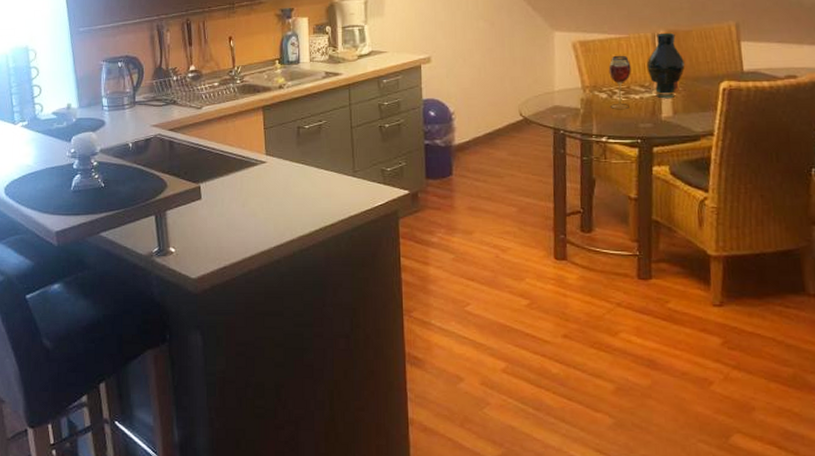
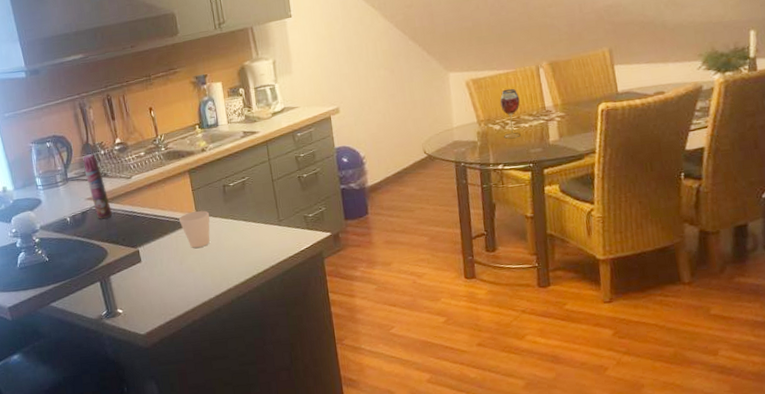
whipped cream can: none [153,79,177,149] -> present [83,154,112,219]
cup: none [246,151,280,191] -> present [178,210,210,248]
vase: present [646,32,686,99] -> none [533,63,567,125]

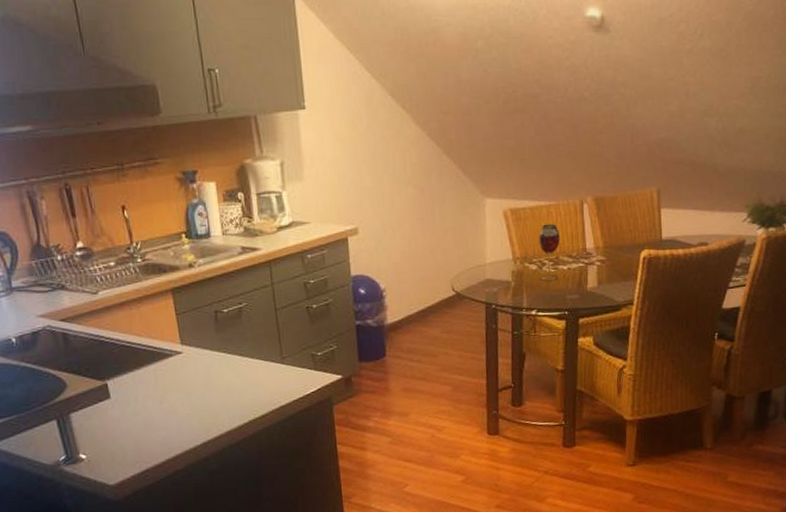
whipped cream can: present [83,154,112,219] -> none [32,259,72,343]
cup: present [178,210,210,248] -> none [158,339,198,385]

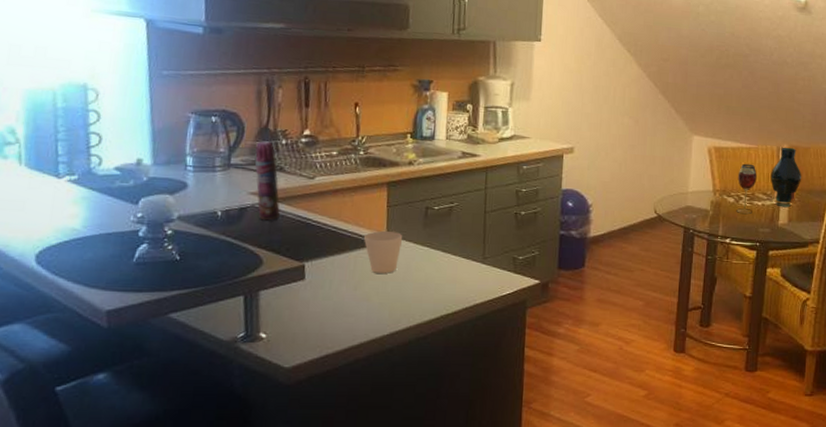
whipped cream can: none [32,259,72,343] -> present [255,141,280,221]
cup: none [158,339,198,385] -> present [363,230,403,274]
vase: none [574,199,611,269] -> present [770,147,802,208]

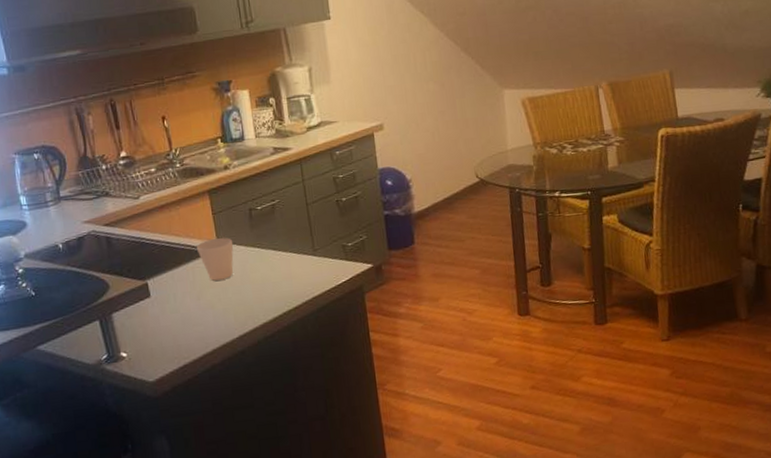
whipped cream can: present [255,141,280,221] -> none [79,169,115,246]
wineglass: present [736,163,757,215] -> none [557,109,579,164]
vase: present [770,147,802,208] -> none [591,84,627,150]

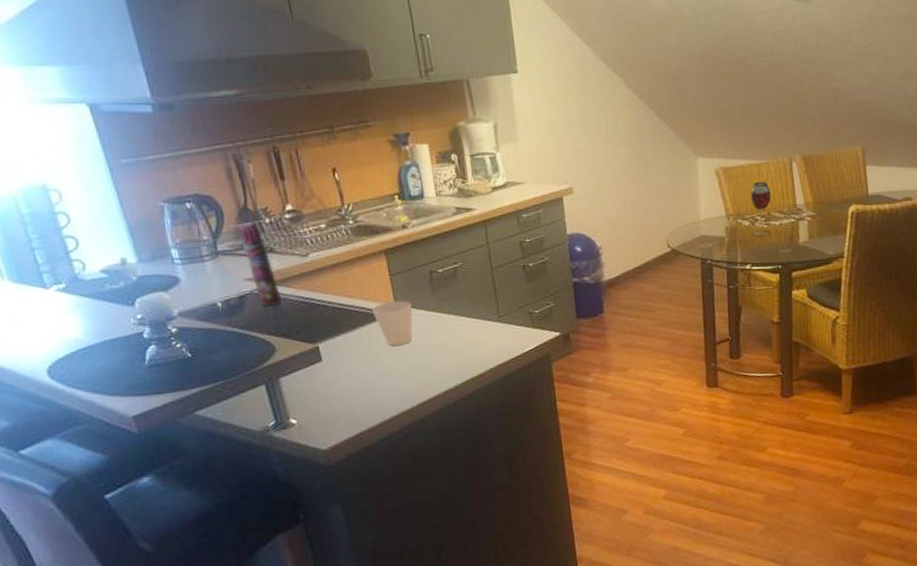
whipped cream can: none [79,169,115,246] -> present [239,222,282,306]
wineglass: none [557,109,579,164] -> present [750,181,771,237]

